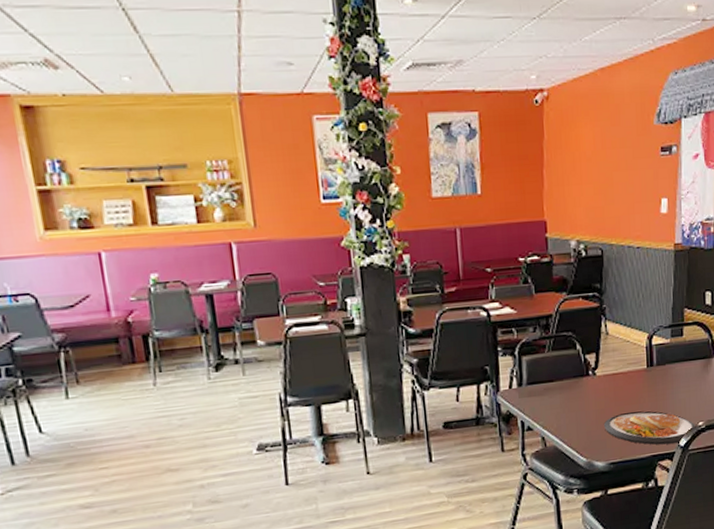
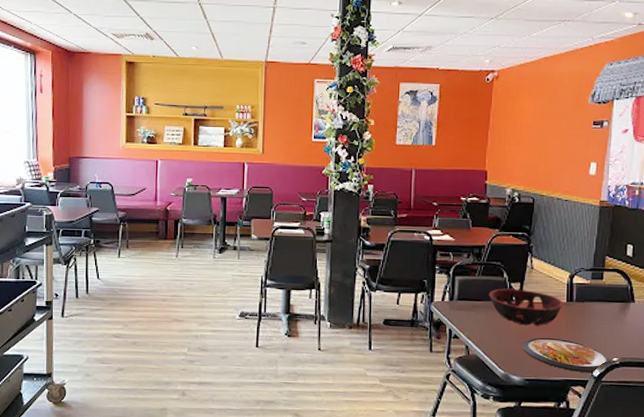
decorative bowl: none [562,360,644,403] -> present [489,288,564,326]

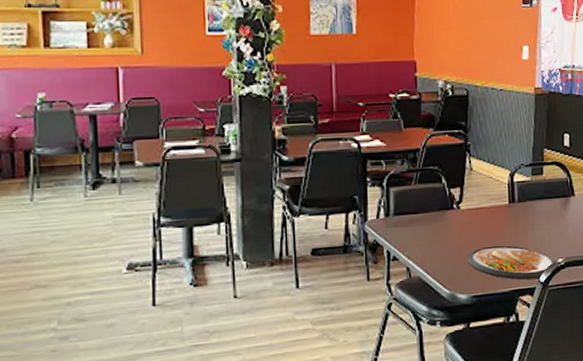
decorative bowl: present [489,288,564,326] -> none [427,194,506,236]

